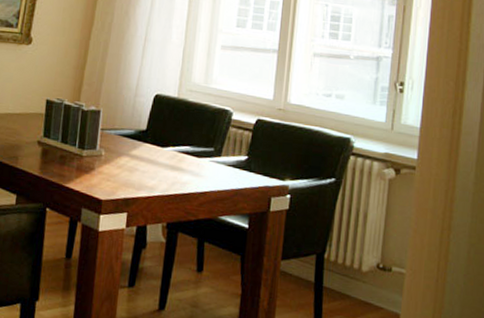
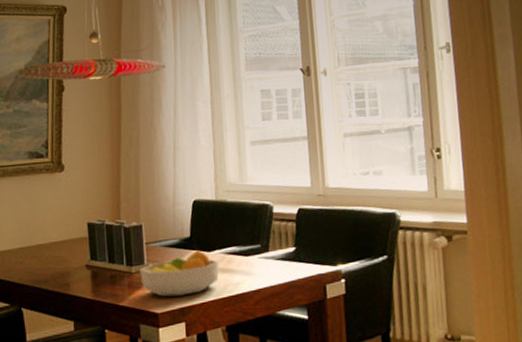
fruit bowl: none [90,144,171,187] -> present [140,250,219,297]

